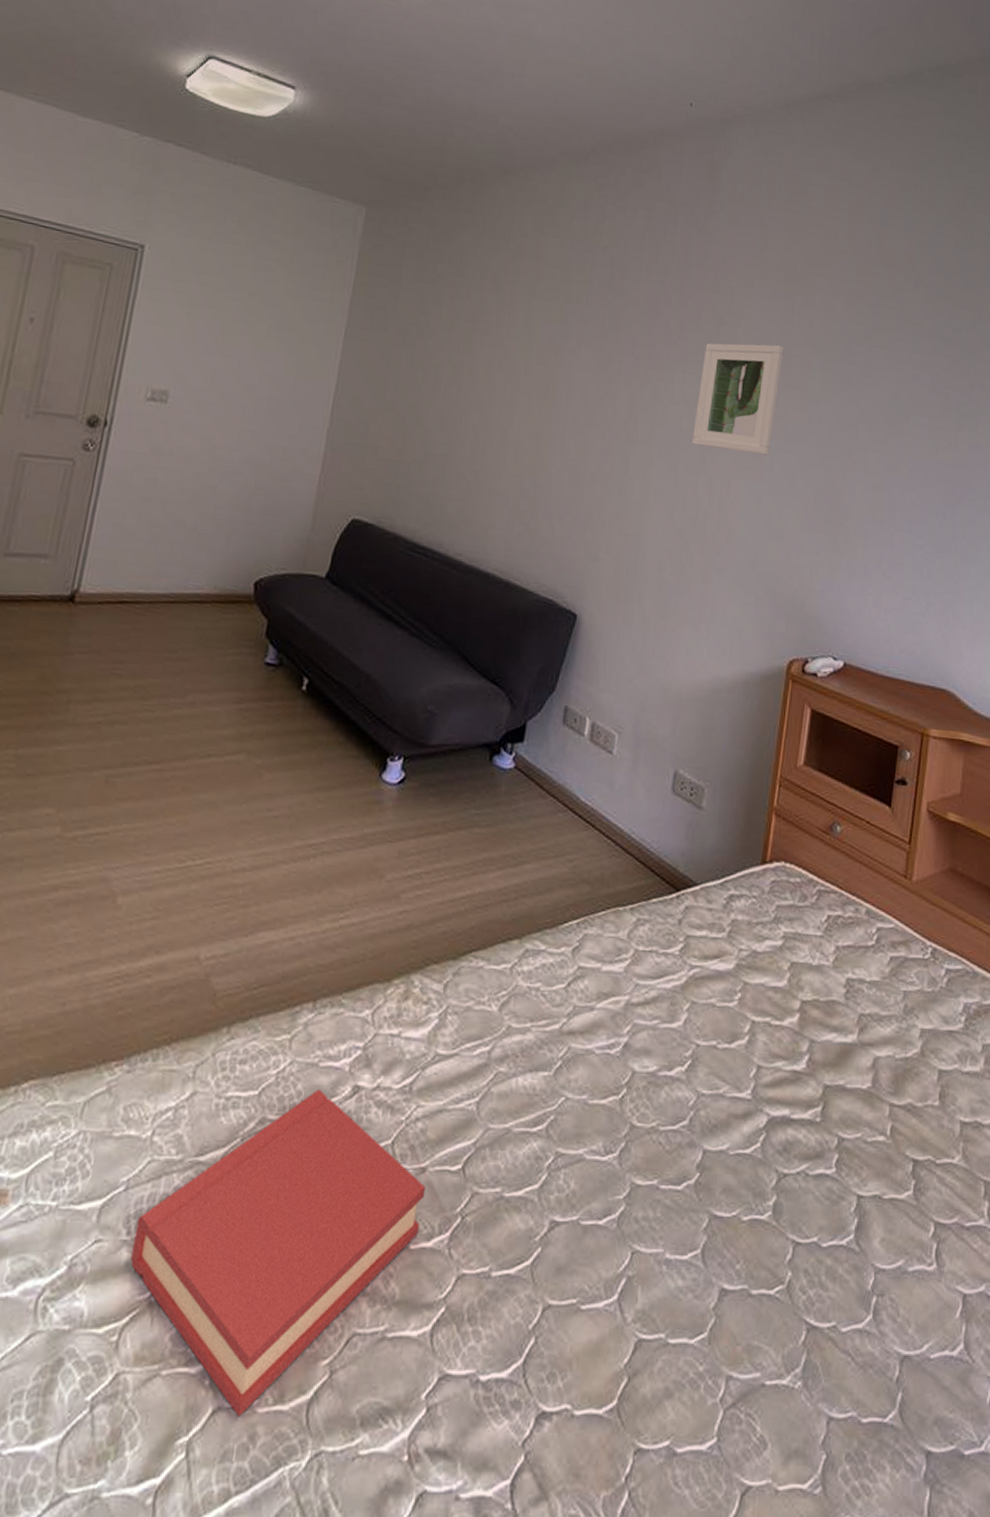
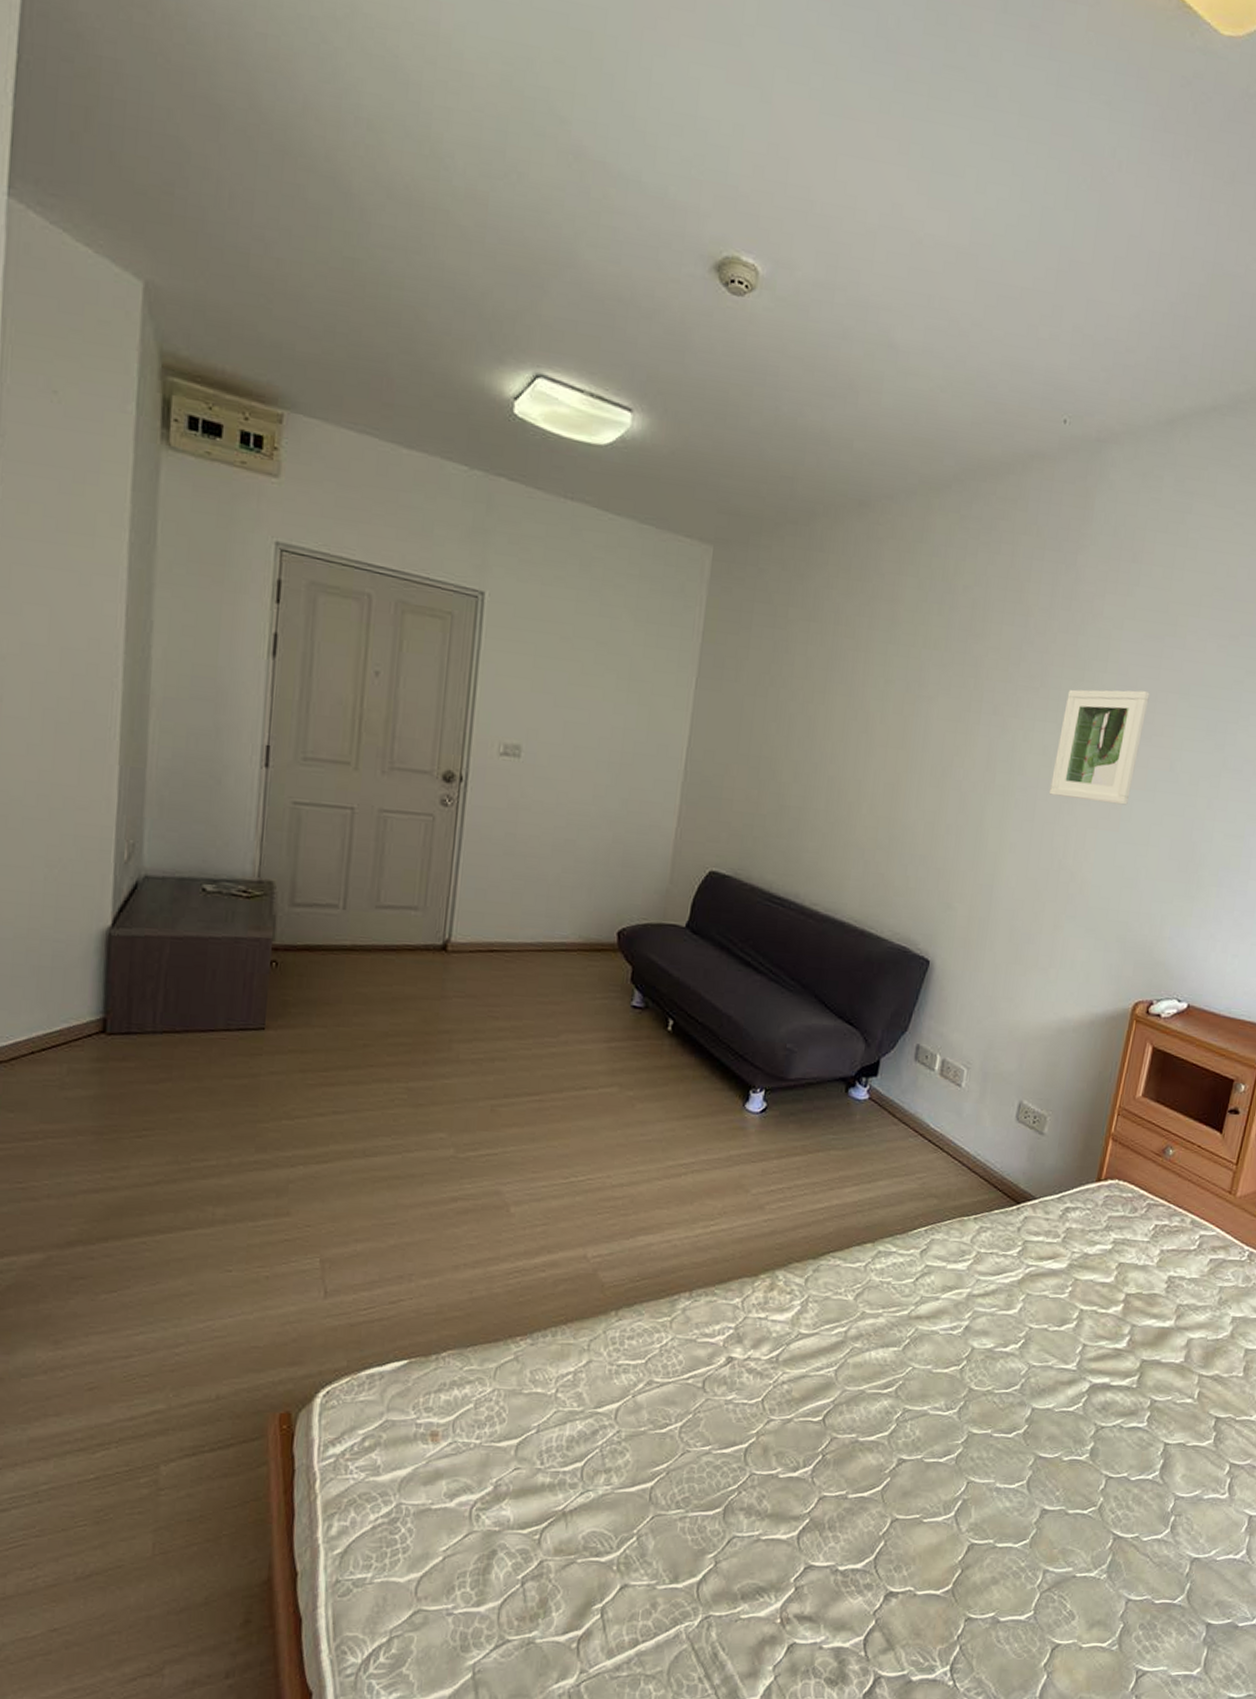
hardback book: present [131,1088,426,1417] -> none [546,1359,792,1592]

